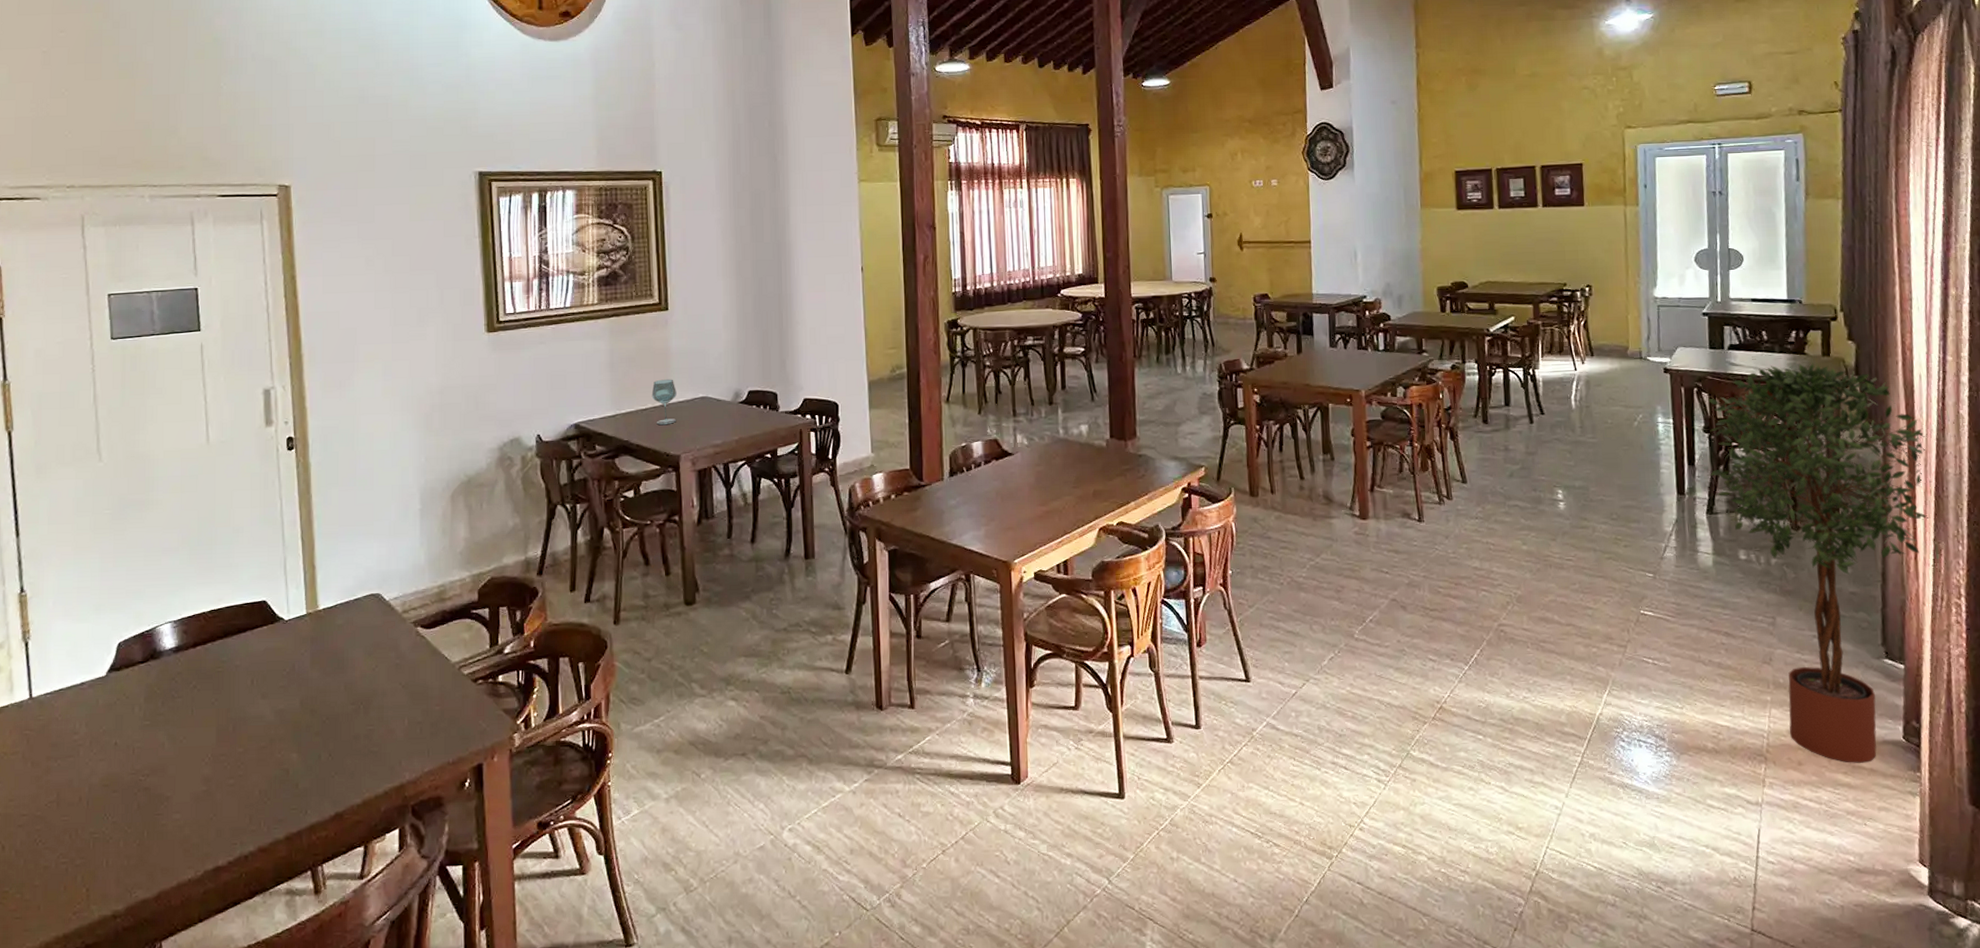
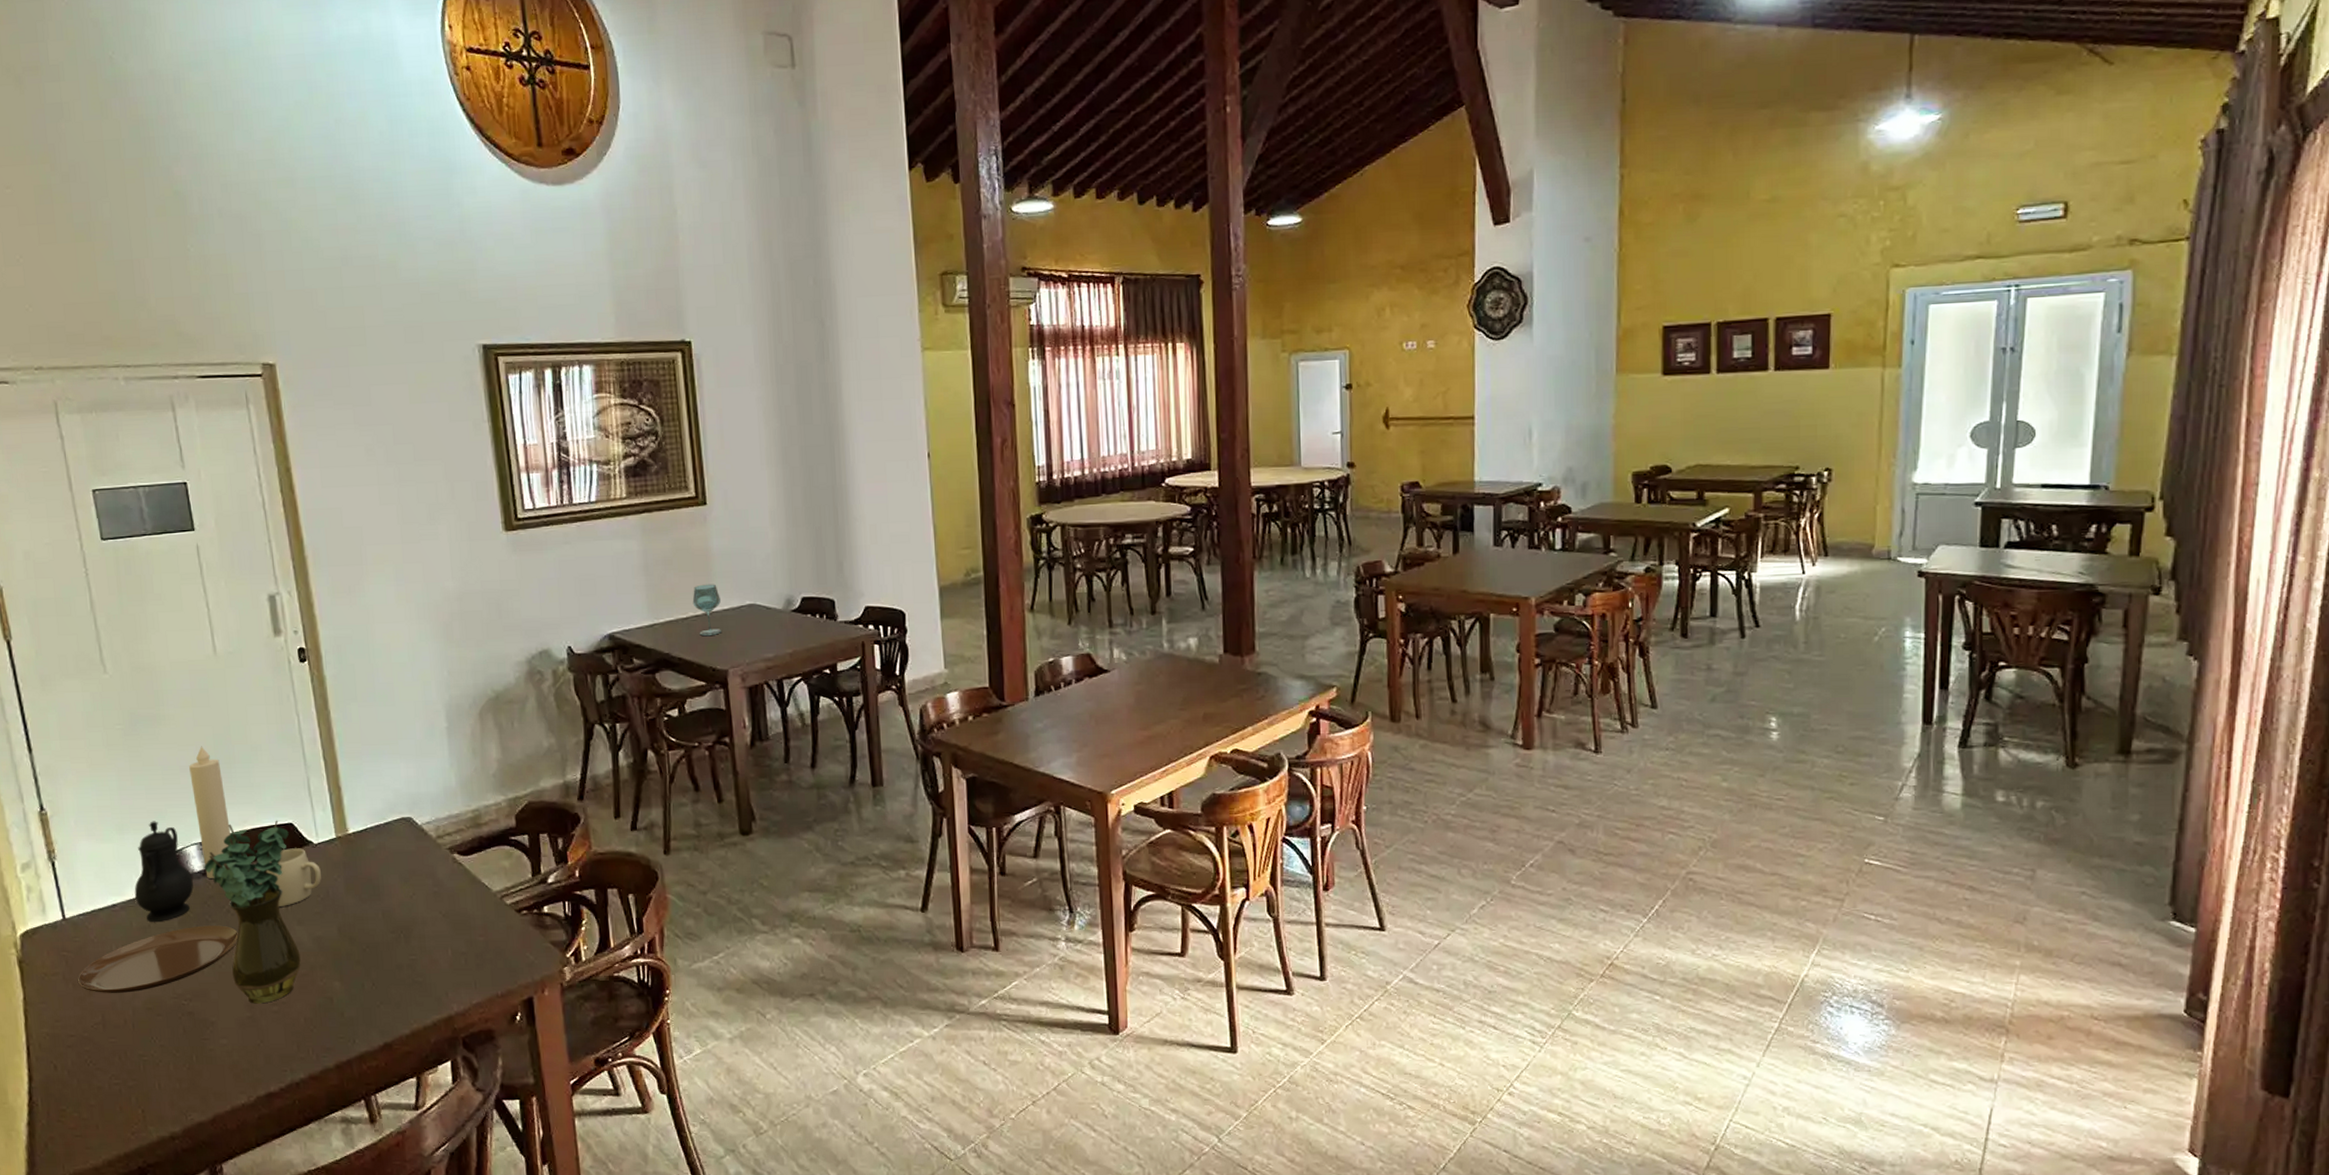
plate: none [37,701,202,771] -> present [78,925,238,993]
coffeepot: none [104,600,163,699] -> present [134,821,194,922]
candle: none [171,529,205,655] -> present [189,746,231,878]
vase: none [176,598,261,778] -> present [204,820,301,1004]
mug: none [228,624,290,682] -> present [258,848,322,908]
potted tree: present [1707,363,1928,763] -> none [1963,564,2256,1039]

